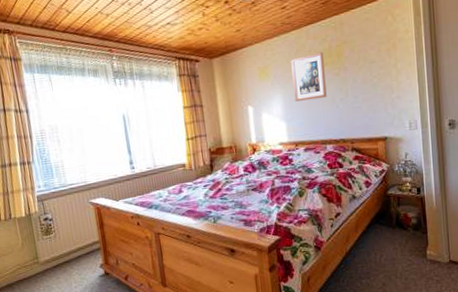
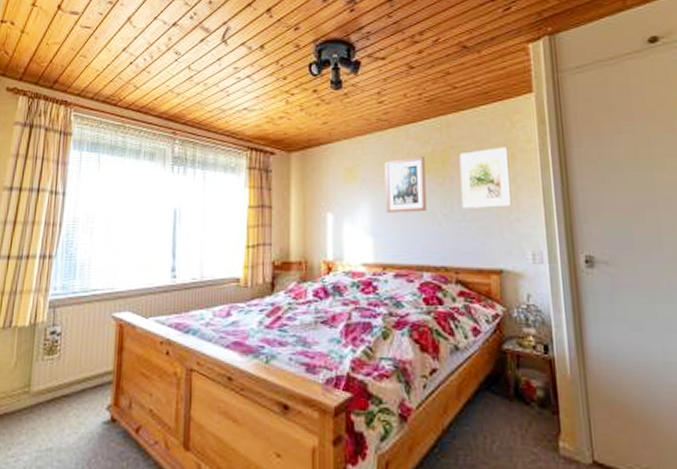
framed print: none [351,38,394,92] -> present [459,147,512,208]

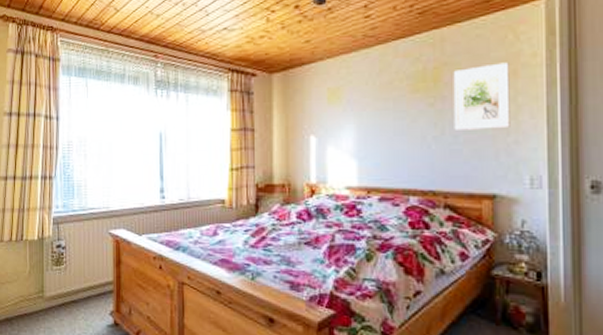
wall art: present [384,155,427,213] -> none [371,74,415,135]

